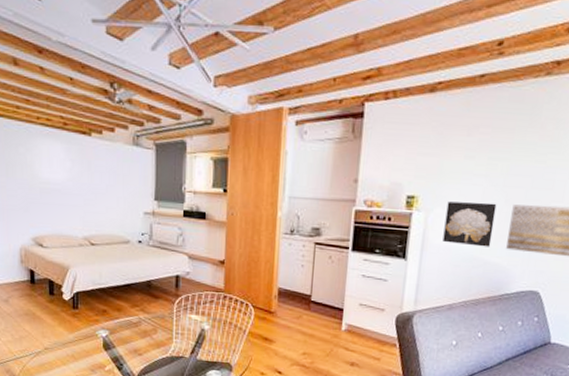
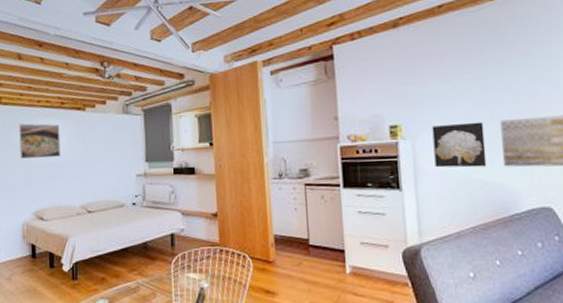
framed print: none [15,140,63,183] -> present [19,123,61,159]

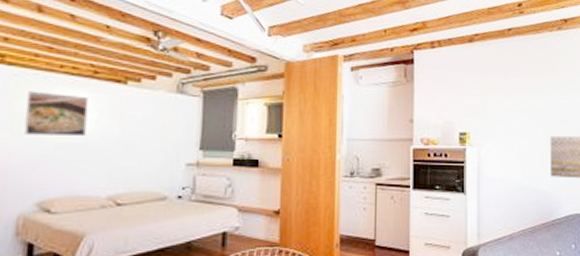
wall art: present [432,121,487,168] -> none [495,135,538,176]

